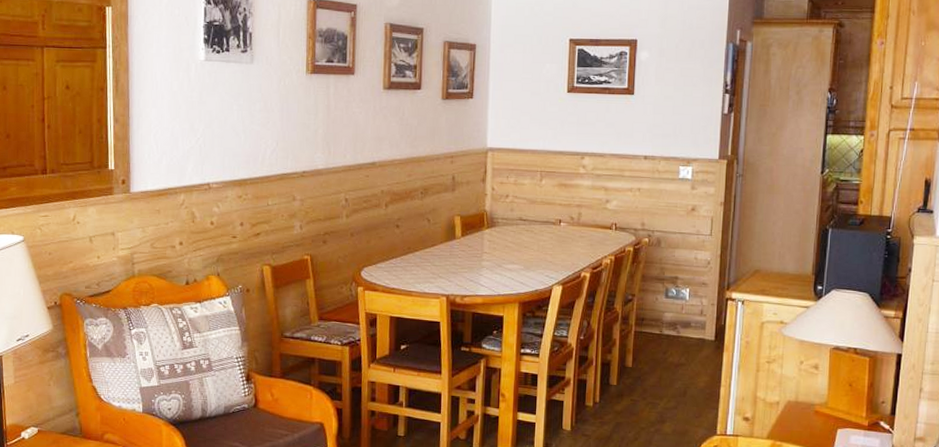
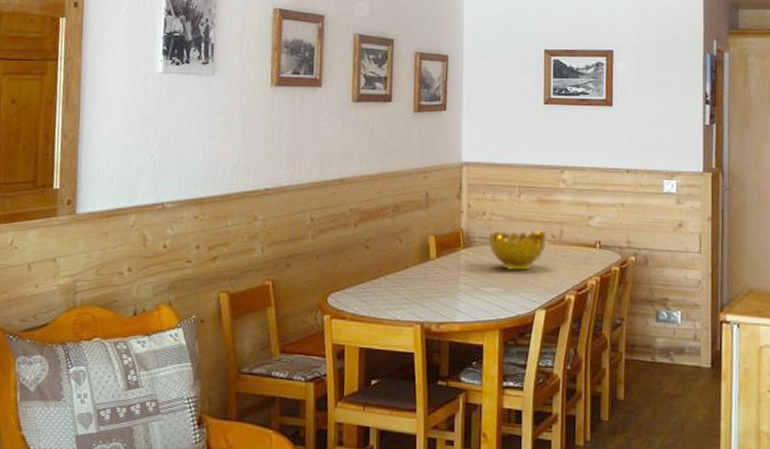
decorative bowl: none [510,212,566,250] -> present [488,230,547,271]

